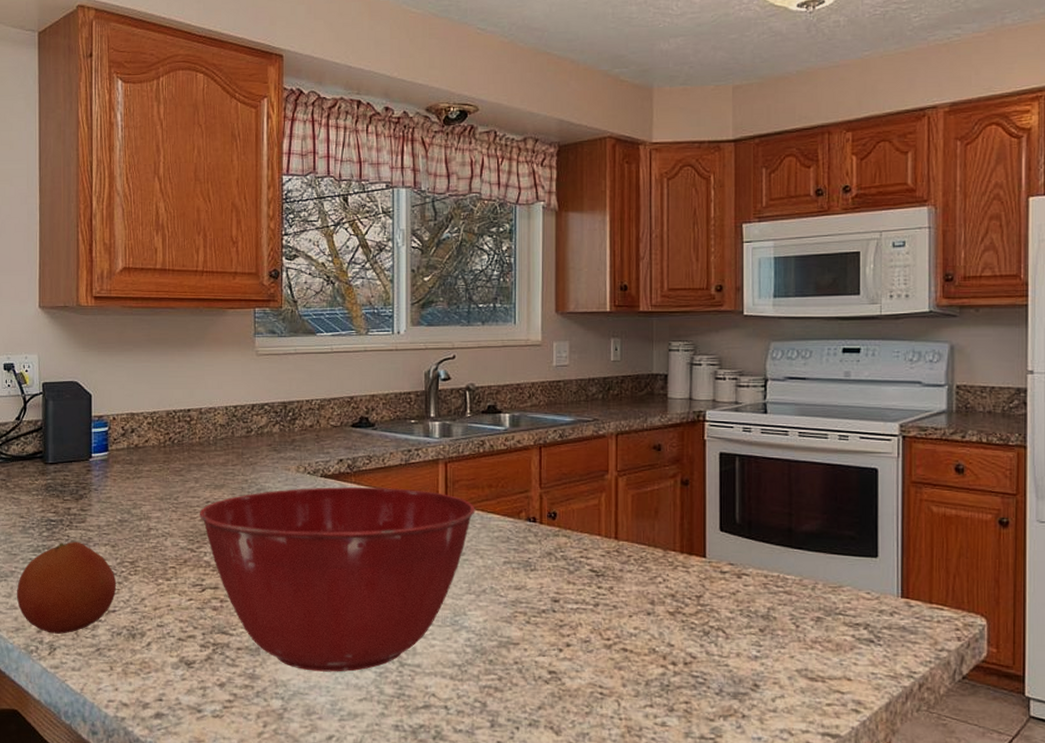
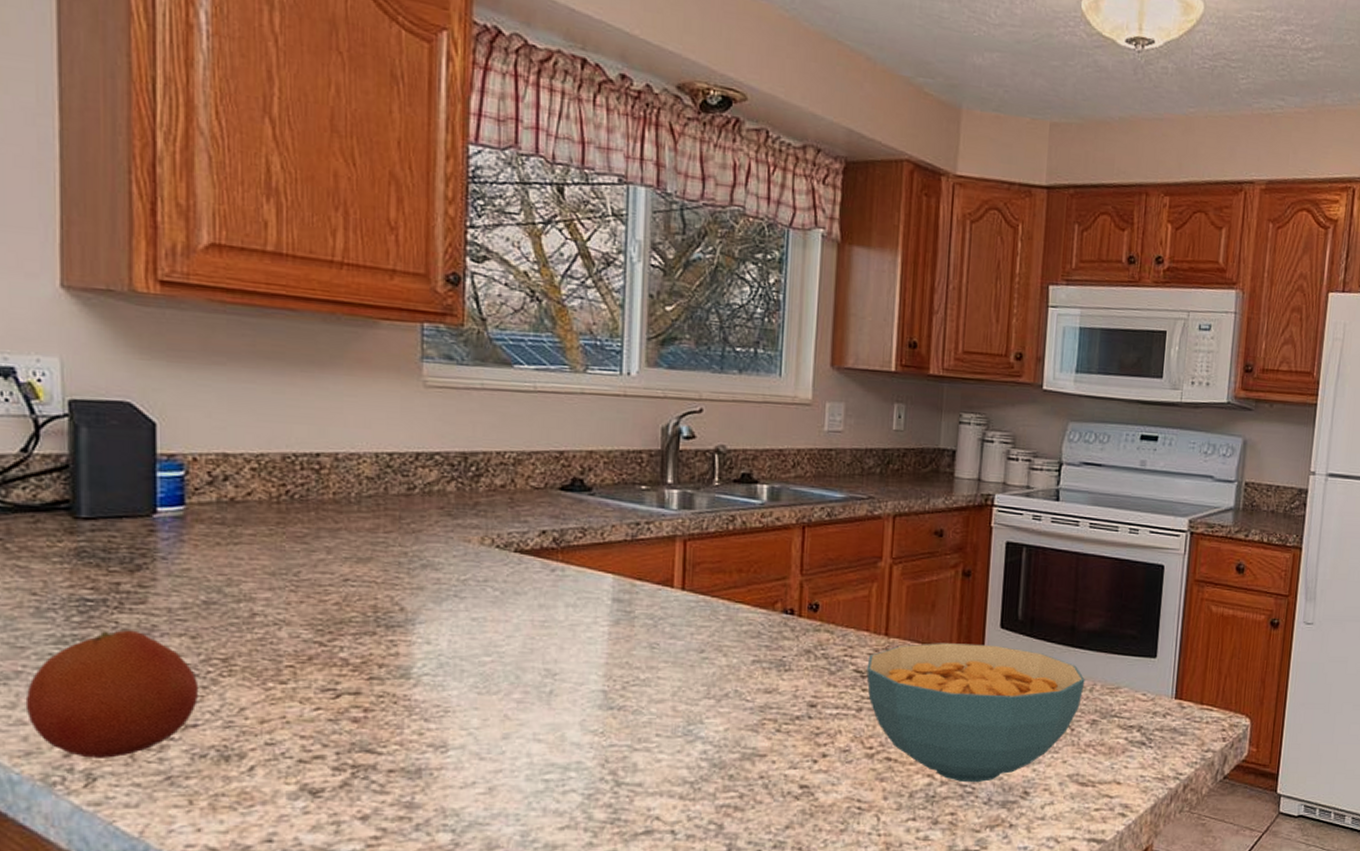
mixing bowl: present [200,487,475,672] -> none [333,565,720,796]
cereal bowl: none [601,545,806,675] -> present [866,643,1085,783]

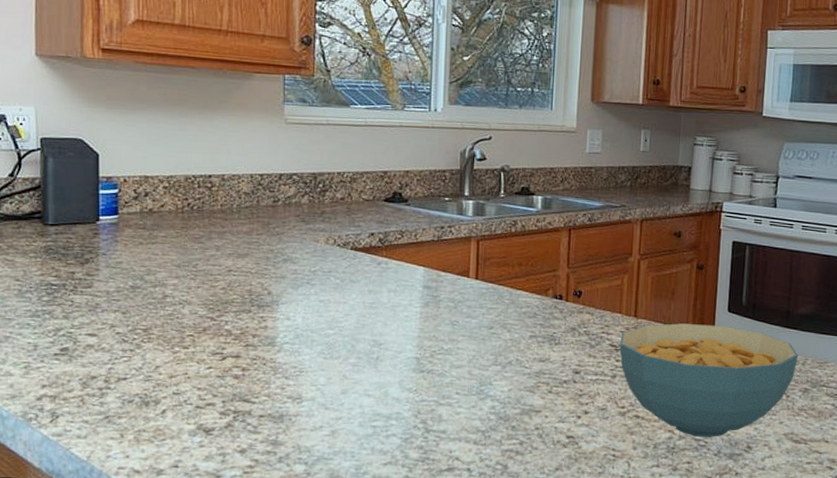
fruit: present [25,630,199,758] -> none [11,307,128,402]

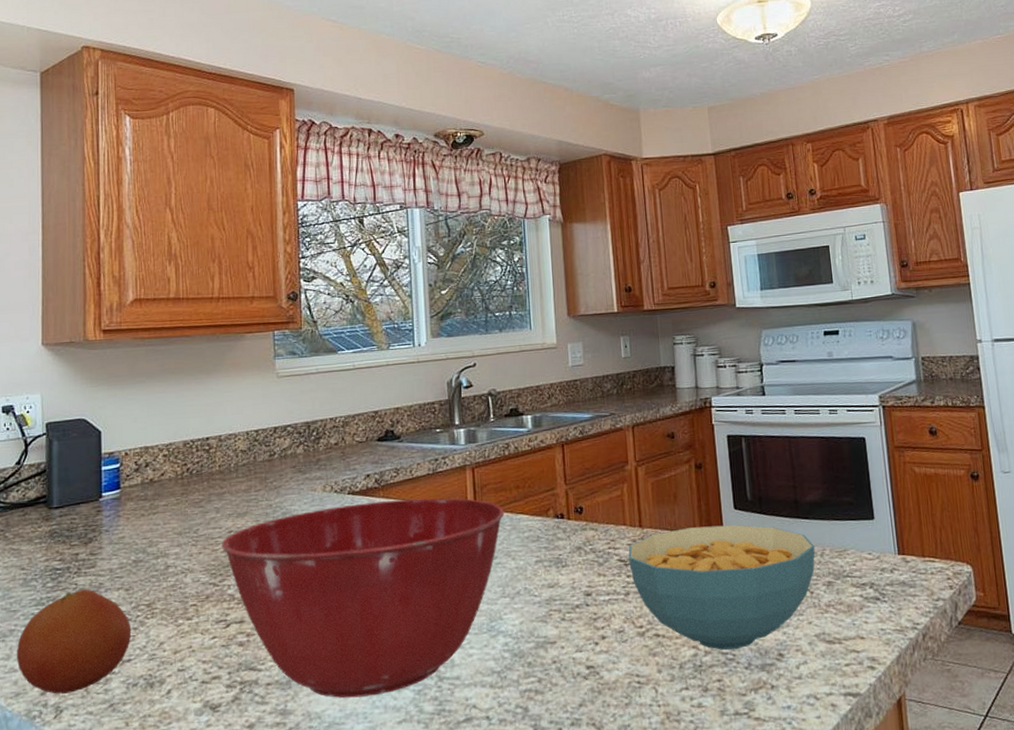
fruit: none [11,307,128,402] -> present [16,589,132,694]
mixing bowl: none [221,260,505,438] -> present [222,498,505,698]

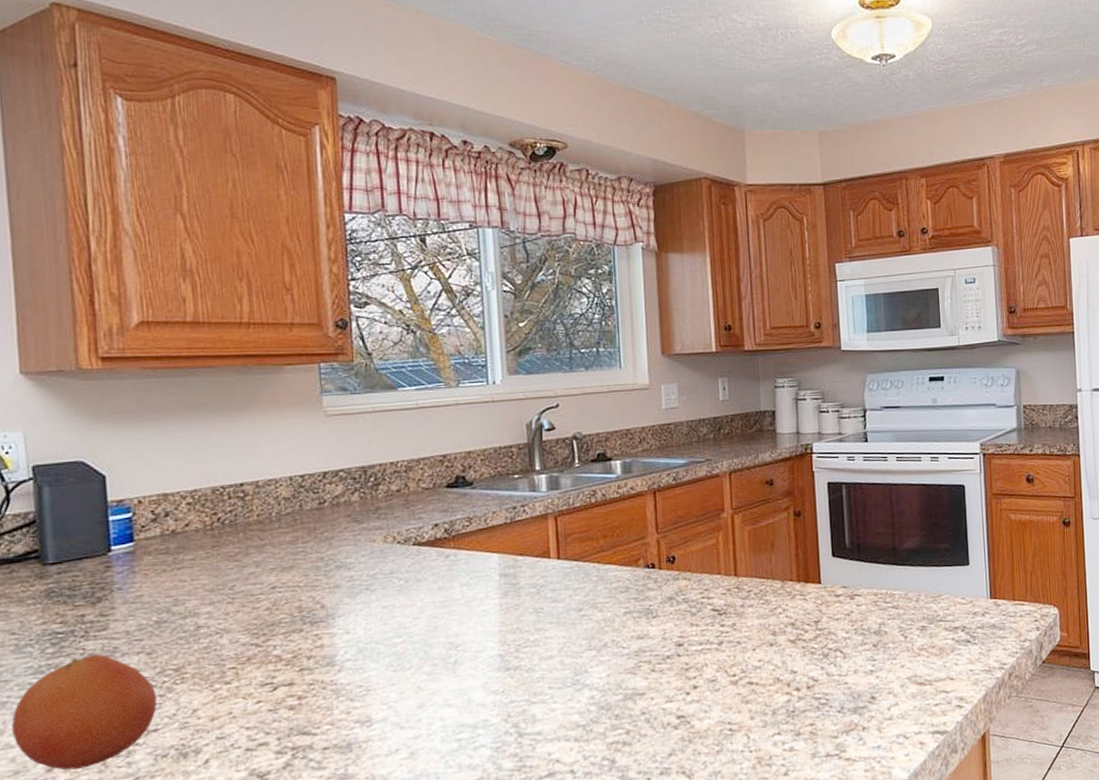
mixing bowl: present [222,498,505,698] -> none [264,548,591,759]
cereal bowl: present [628,524,816,650] -> none [722,572,911,696]

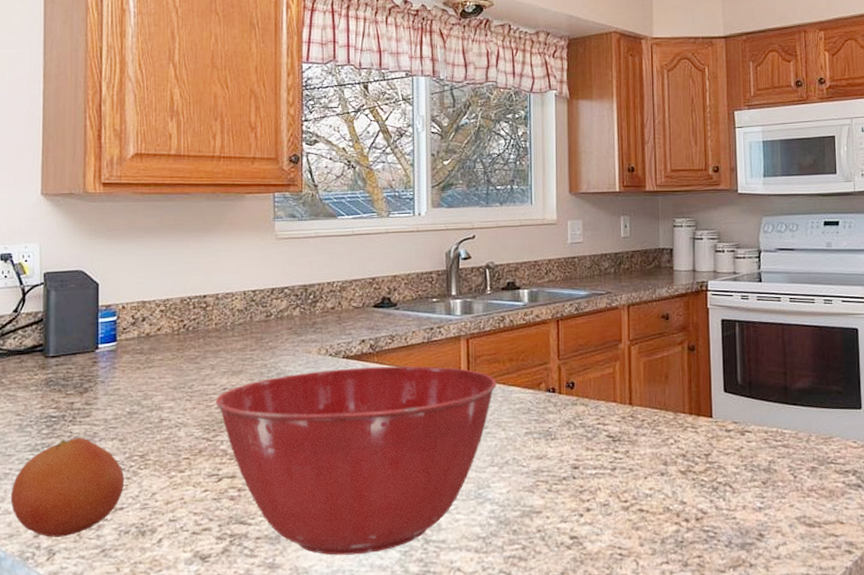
mixing bowl: none [264,548,591,759] -> present [216,366,497,555]

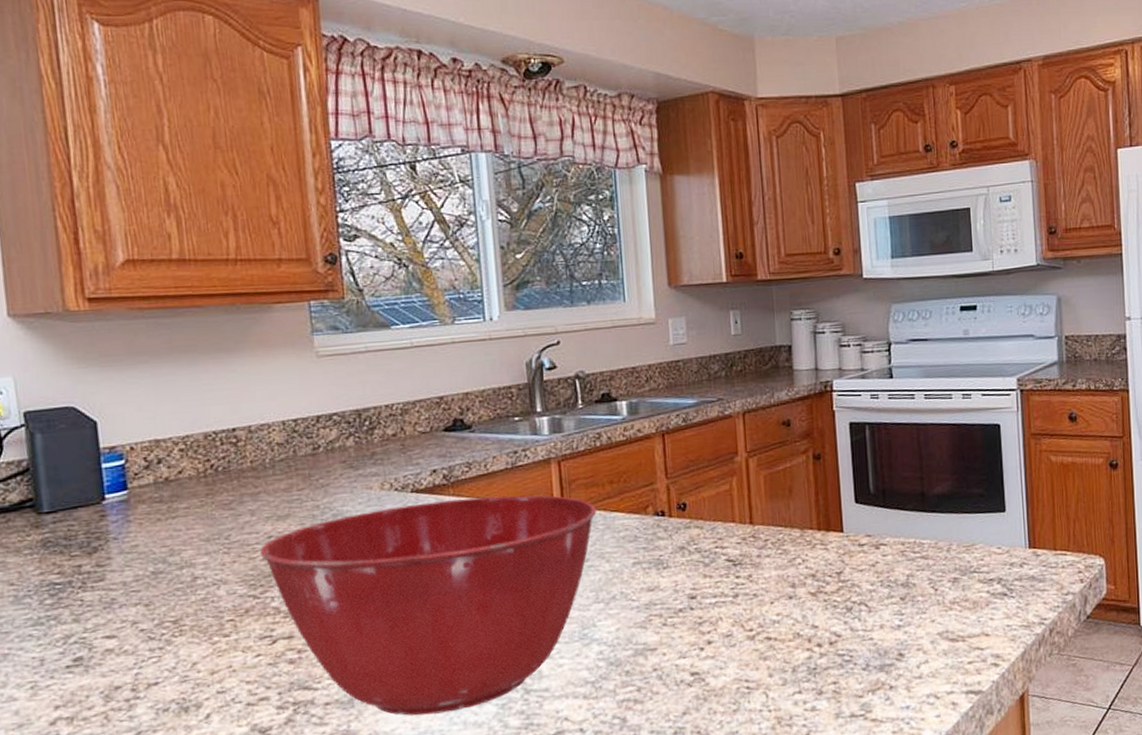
fruit: present [10,437,125,537] -> none [13,605,157,724]

